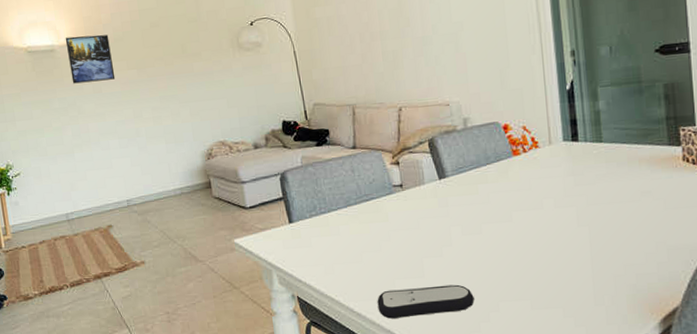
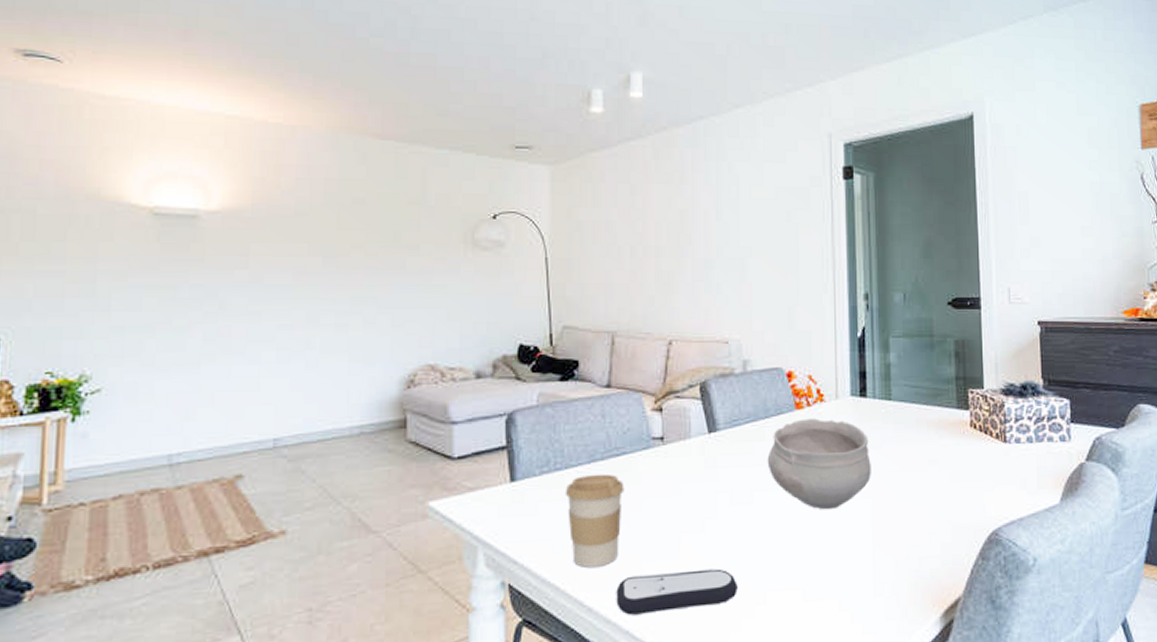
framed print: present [65,34,116,84] -> none [218,201,288,267]
coffee cup: none [330,215,376,284] -> present [564,473,624,567]
bowl: none [491,162,587,237] -> present [767,418,871,510]

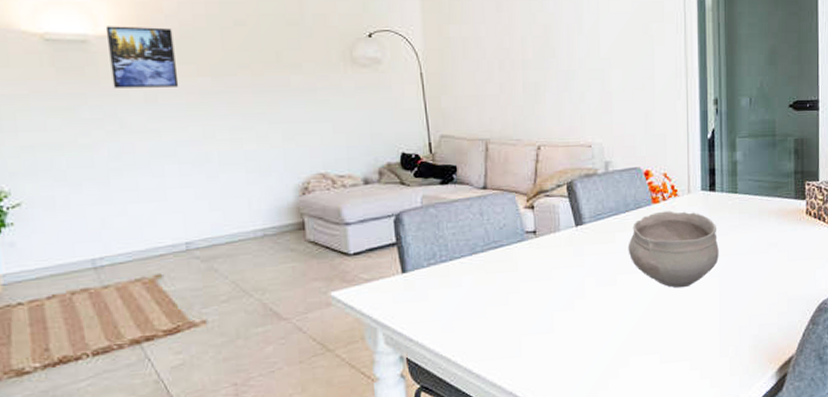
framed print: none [218,201,288,267] -> present [105,26,179,88]
coffee cup: present [564,473,624,567] -> none [450,264,503,342]
remote control: present [616,568,738,615] -> none [500,339,604,380]

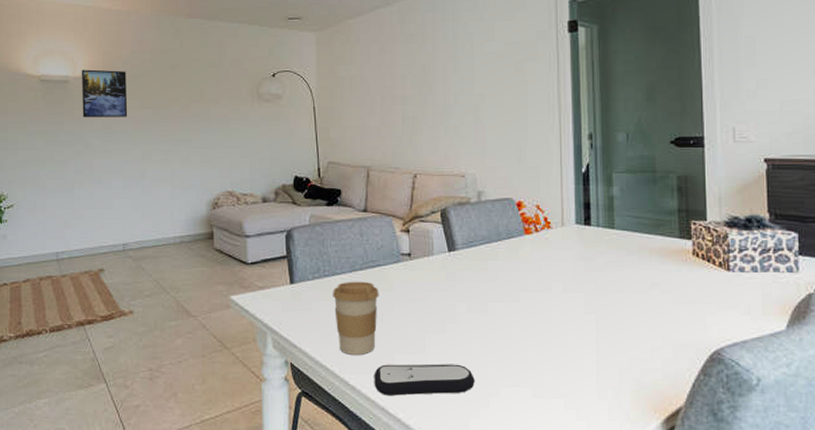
coffee cup: none [450,264,503,342] -> present [332,281,379,355]
remote control: none [500,339,604,380] -> present [374,364,475,396]
bowl: present [628,211,719,288] -> none [499,242,595,322]

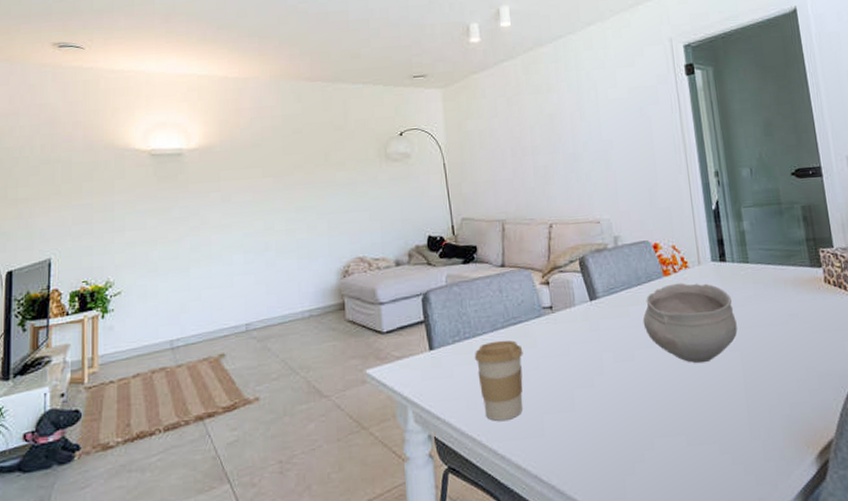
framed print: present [81,69,128,118] -> none [196,139,248,191]
remote control: present [374,364,475,396] -> none [523,418,628,462]
bowl: none [499,242,595,322] -> present [643,283,738,363]

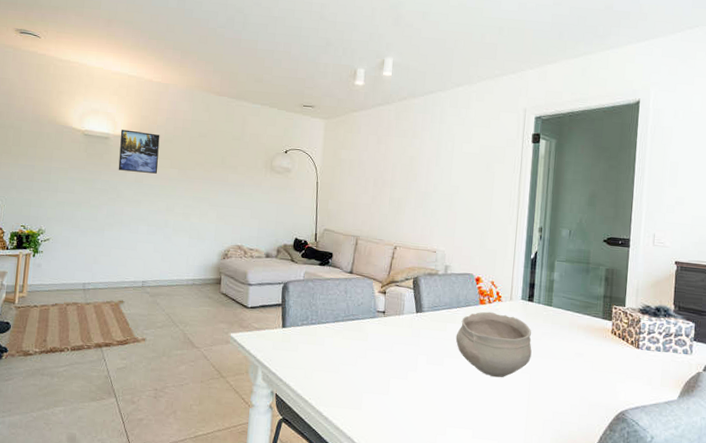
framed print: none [196,139,248,191] -> present [118,129,160,174]
coffee cup: present [474,340,523,421] -> none [316,330,356,392]

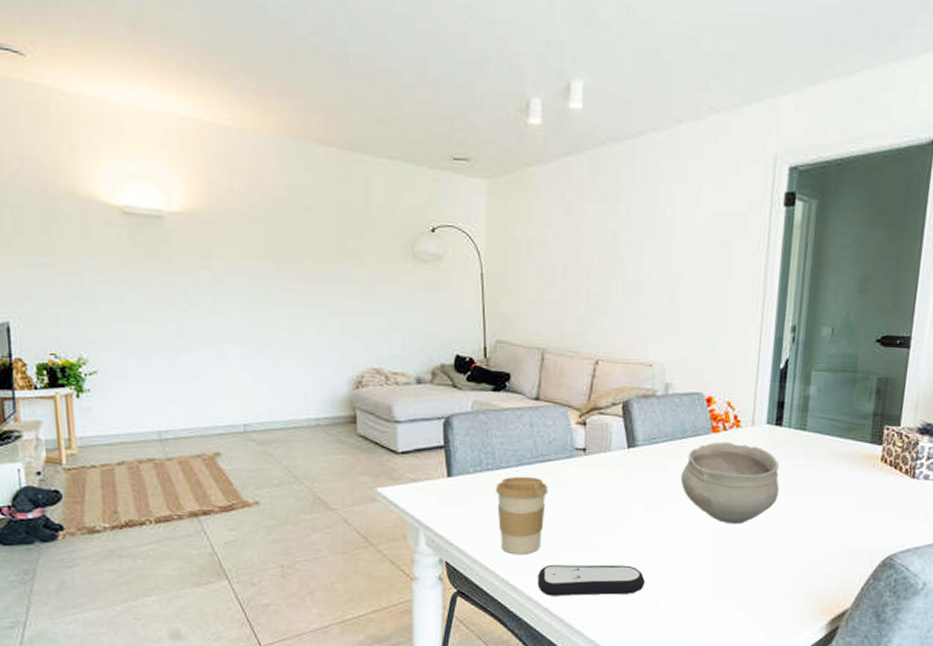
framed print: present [118,129,160,174] -> none [179,203,245,269]
coffee cup: none [316,330,356,392] -> present [495,476,548,554]
remote control: none [343,401,427,430] -> present [537,564,645,596]

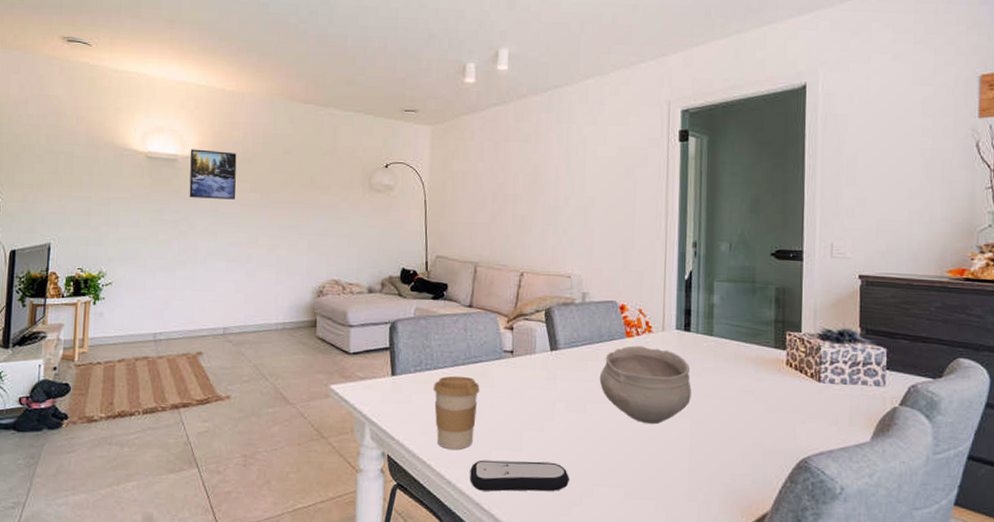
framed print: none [179,203,245,269] -> present [189,149,237,200]

